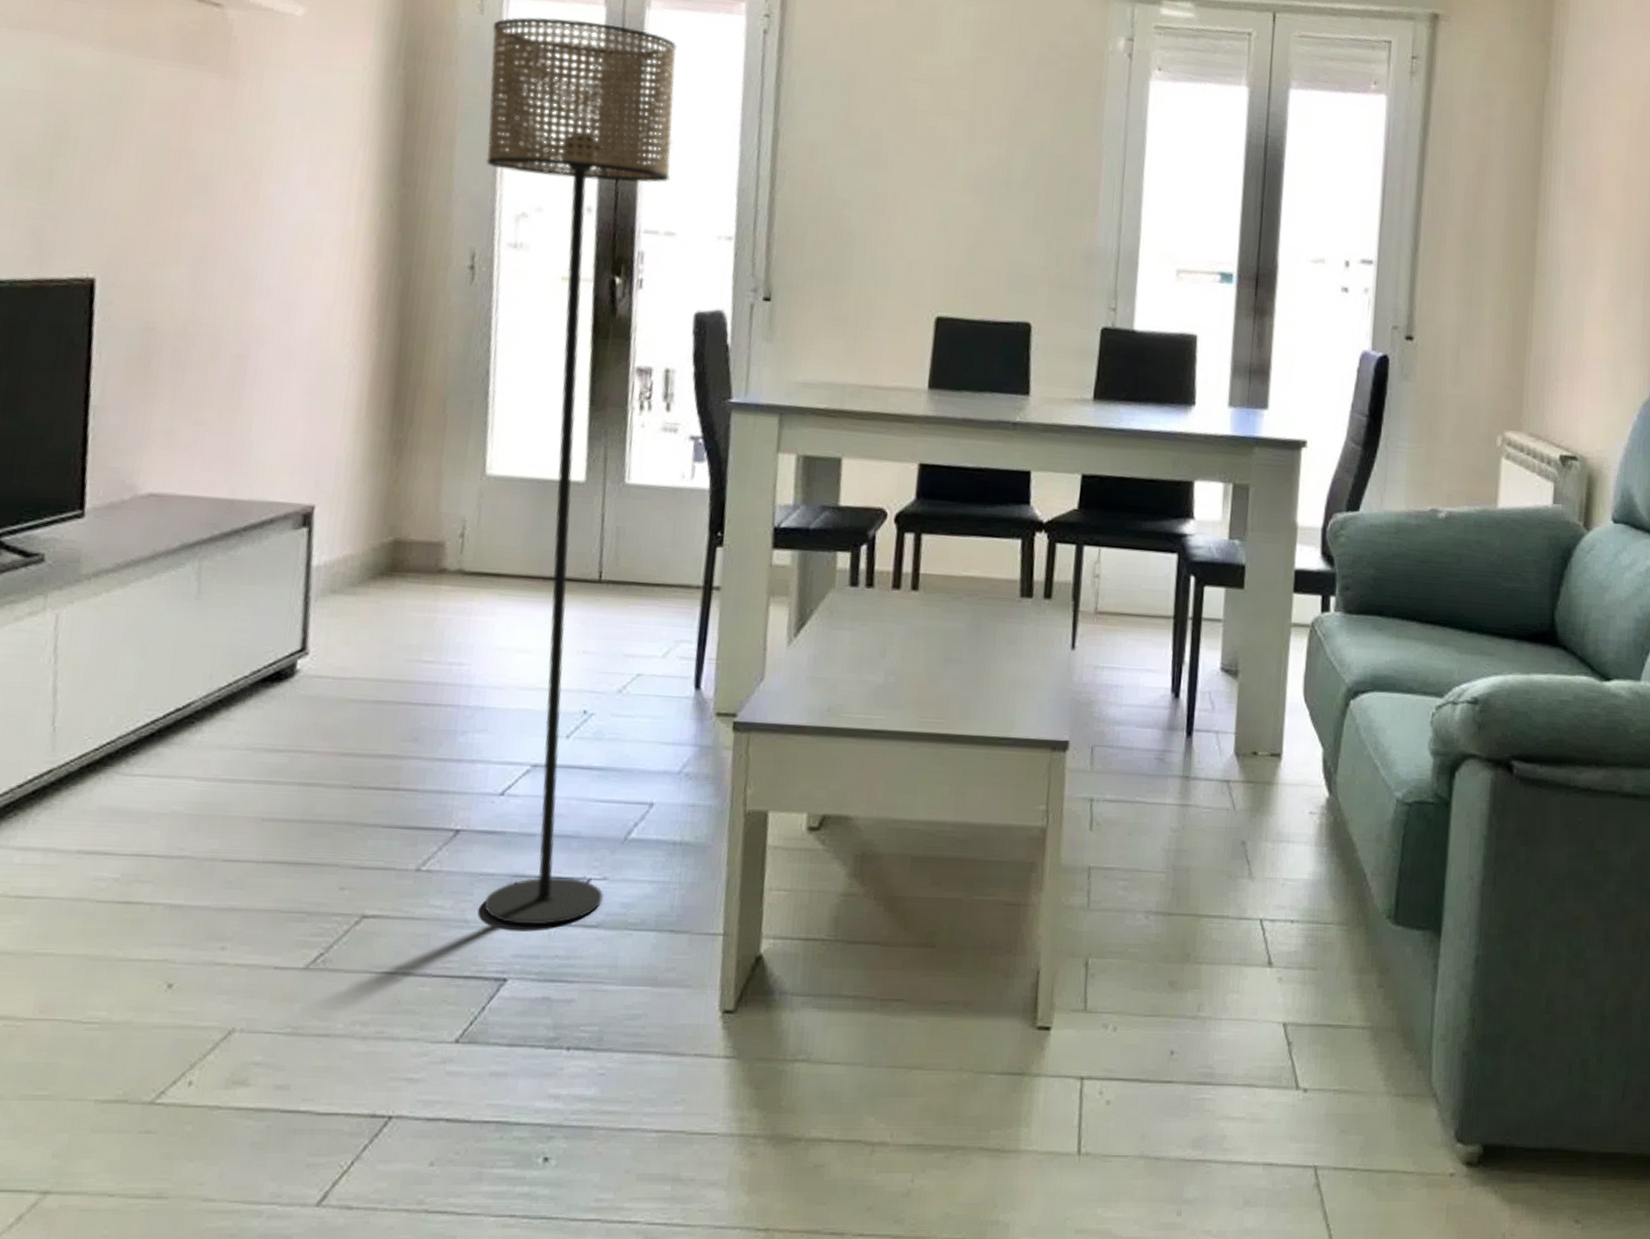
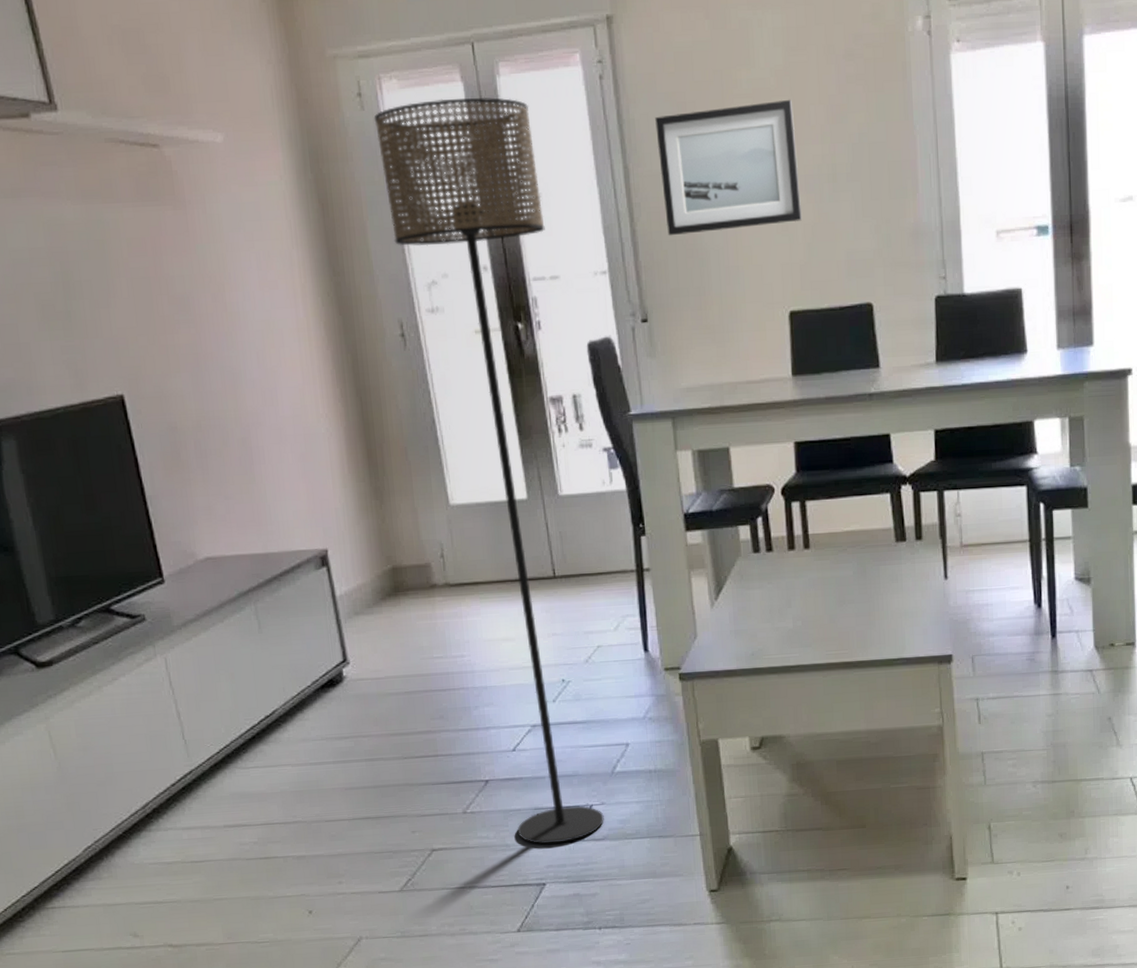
wall art: none [811,83,974,222] -> present [655,99,802,236]

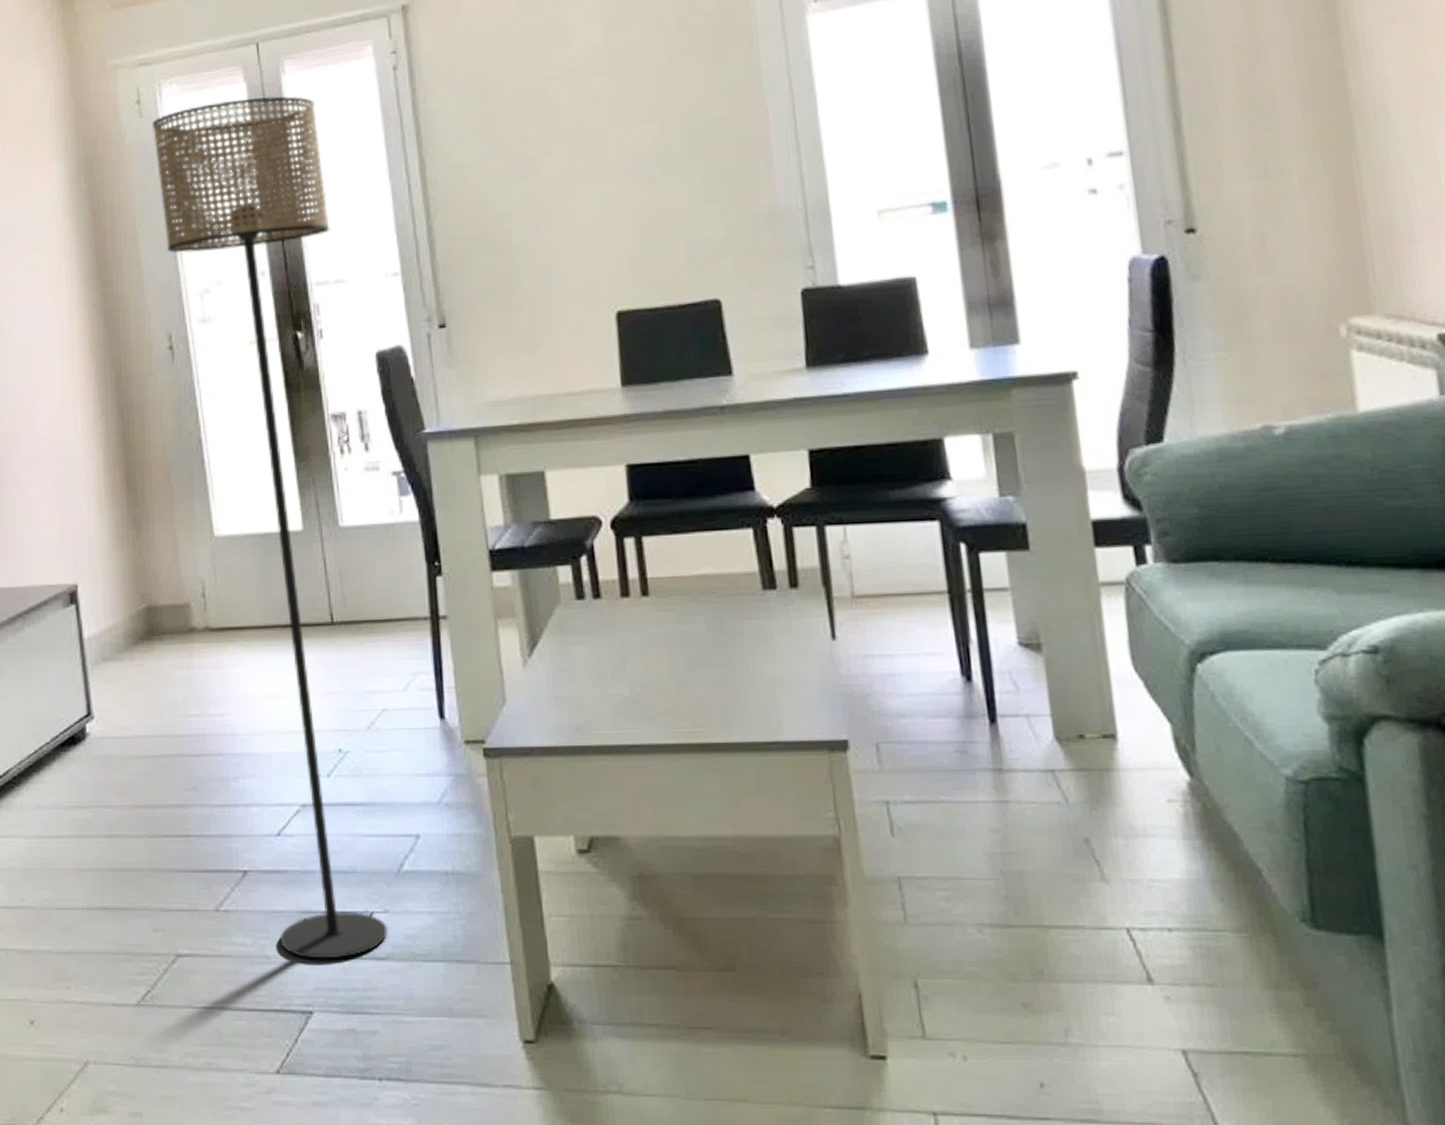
wall art: present [655,99,802,236] -> none [455,77,629,232]

